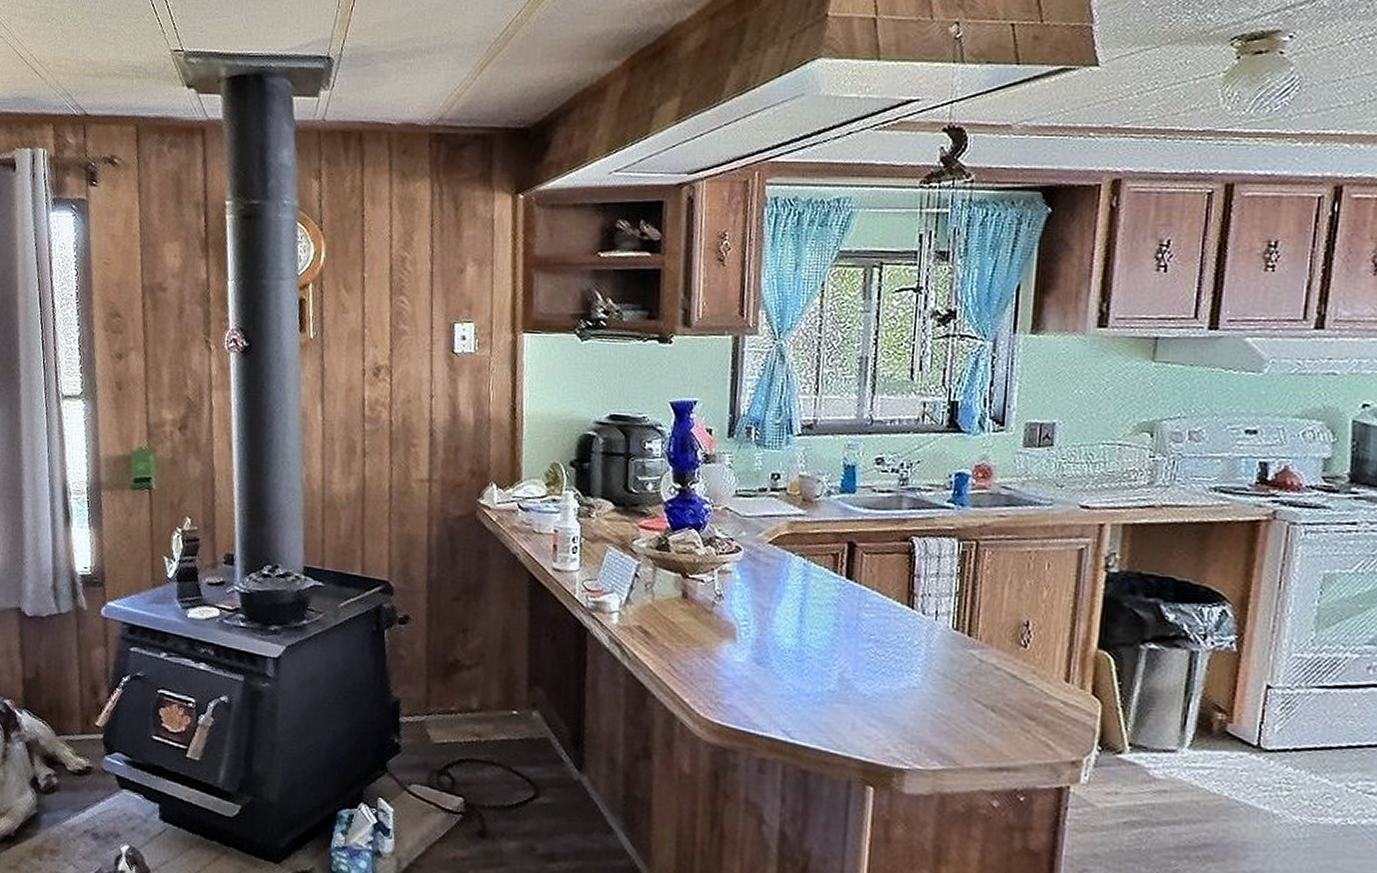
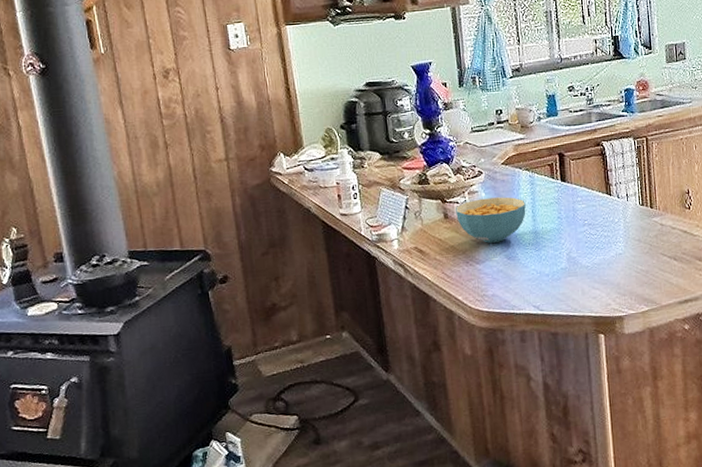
cereal bowl: none [698,581,793,641] -> present [456,197,526,243]

